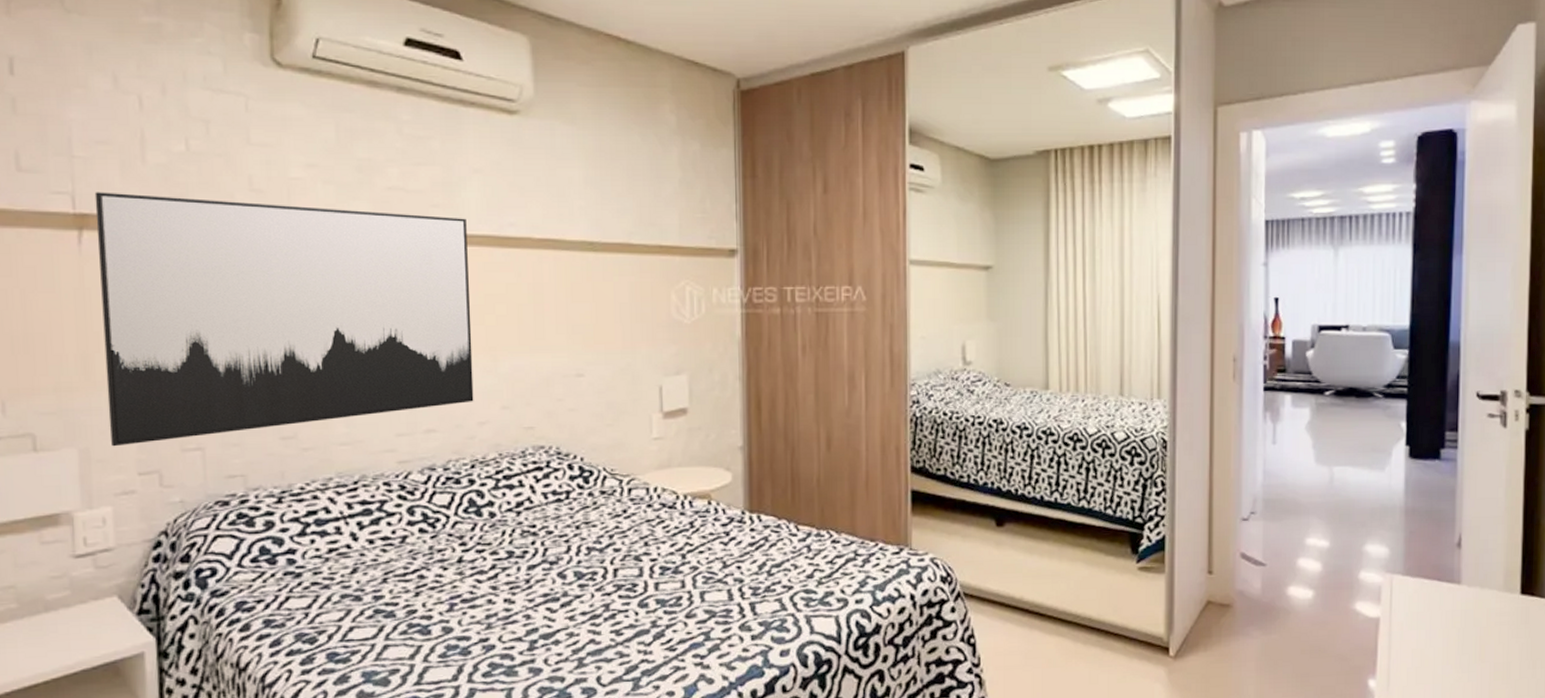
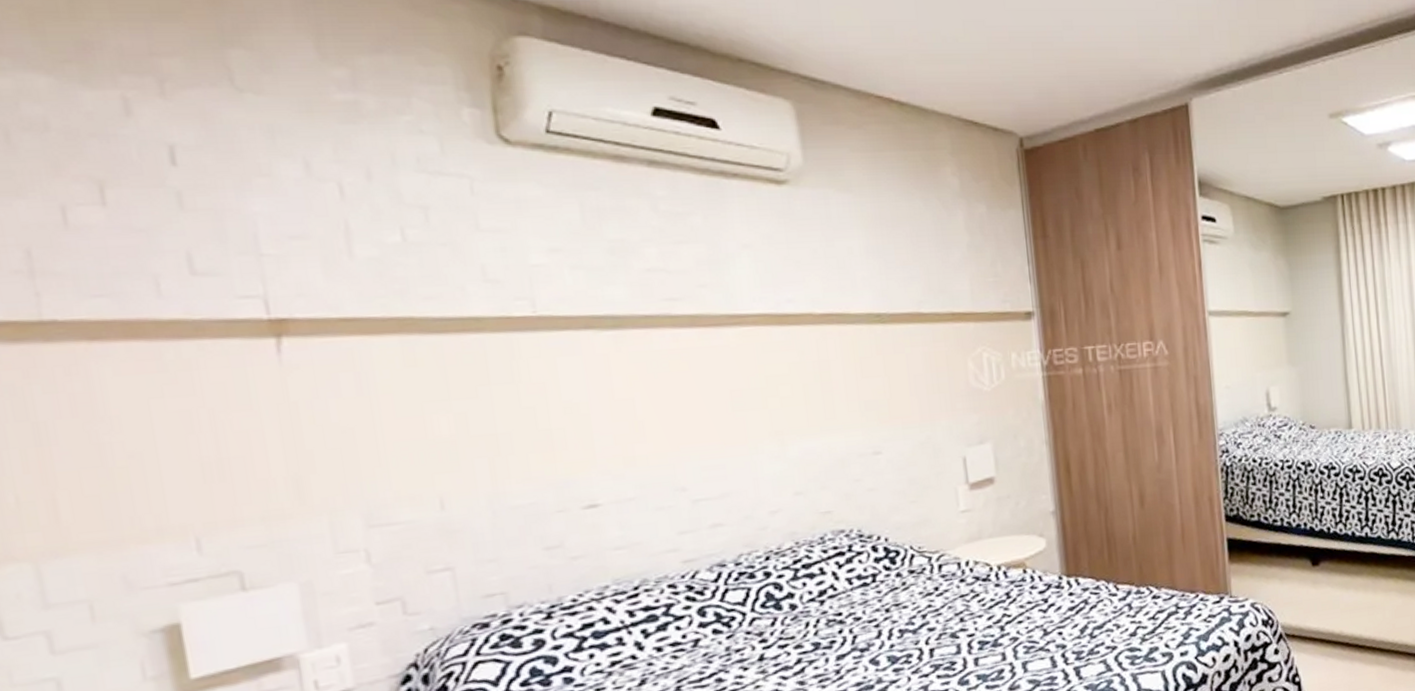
wall art: present [94,192,474,447] -> none [293,292,763,577]

